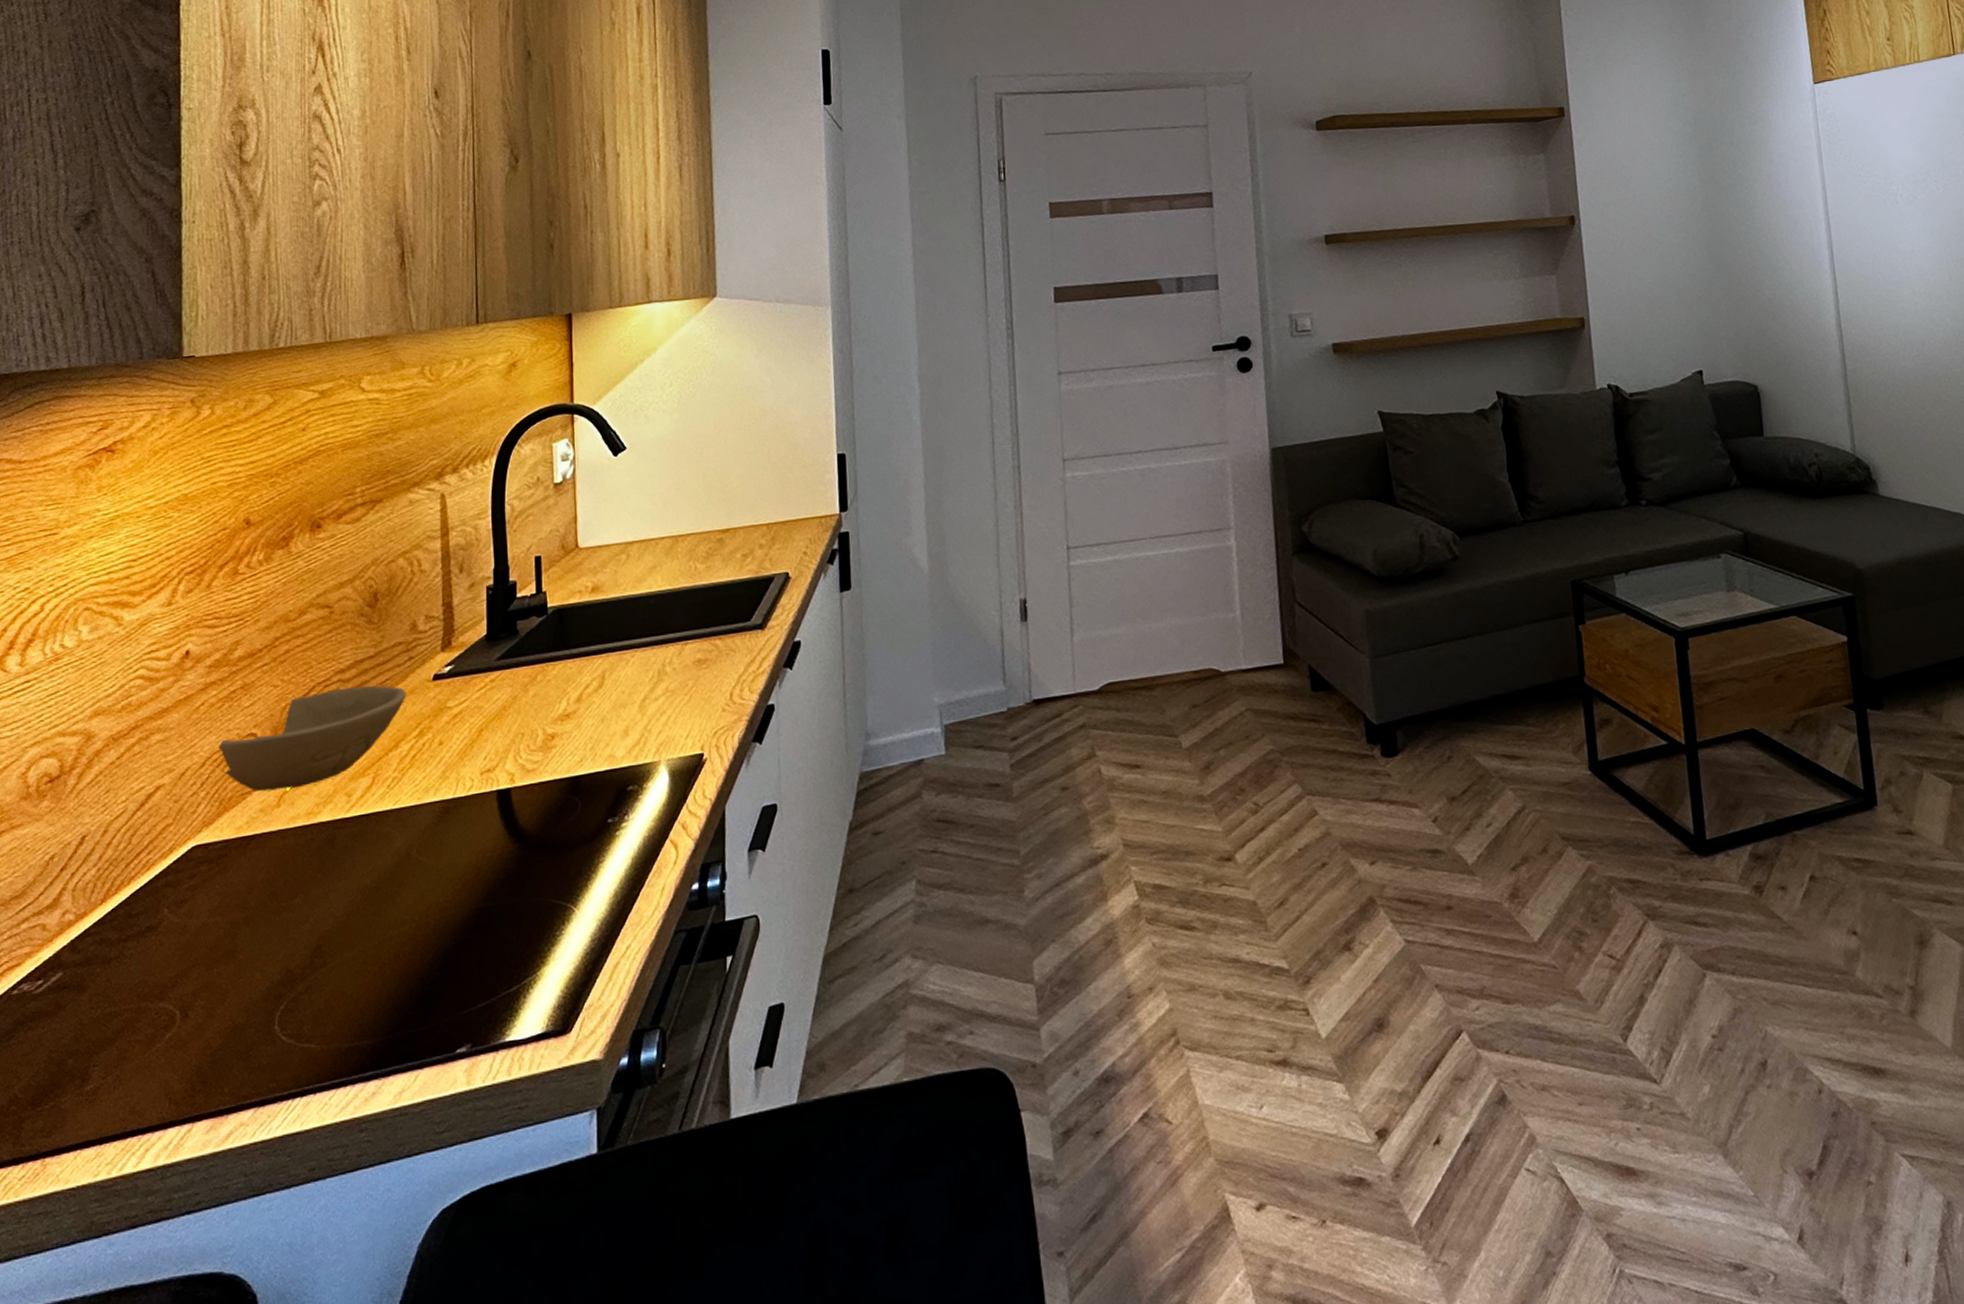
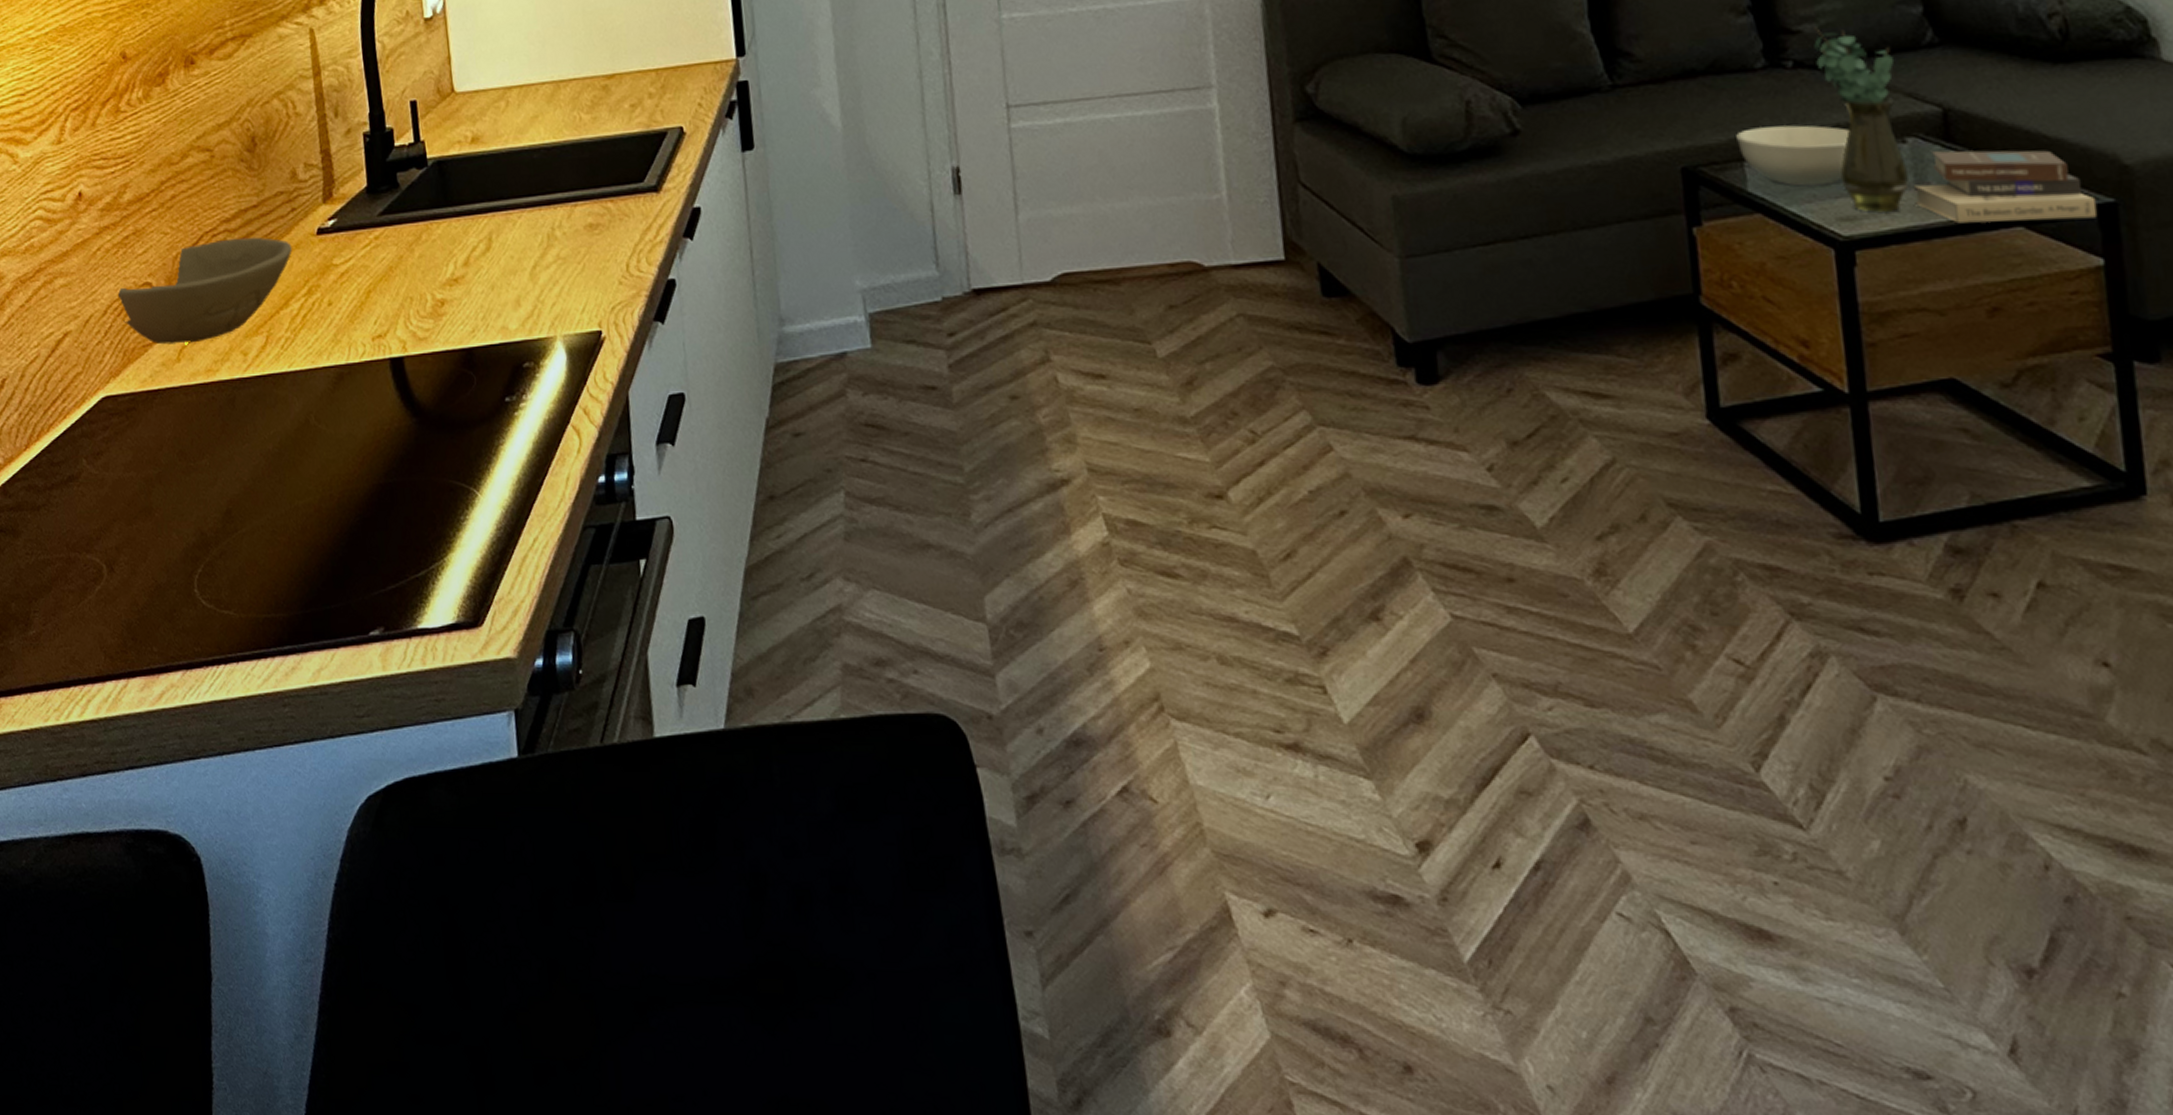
bowl: none [1607,547,1684,592] -> present [1735,125,1850,187]
vase: none [1659,475,1723,610] -> present [1813,26,1909,213]
books: none [1726,560,1842,615] -> present [1915,150,2097,224]

